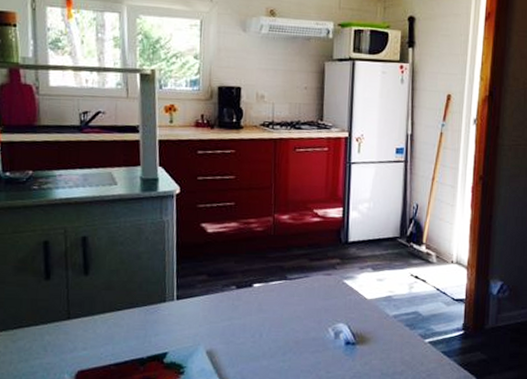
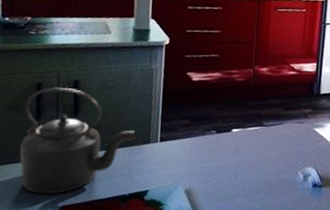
kettle: none [30,244,151,359] -> present [19,87,136,195]

